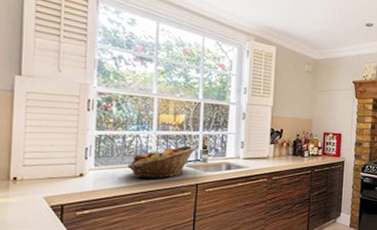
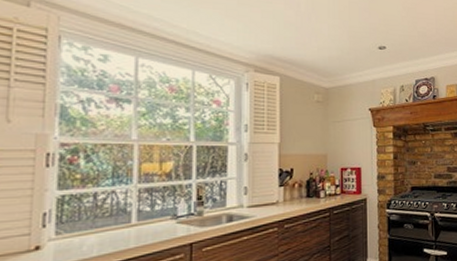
fruit basket: present [127,146,196,179] -> none [100,198,189,244]

